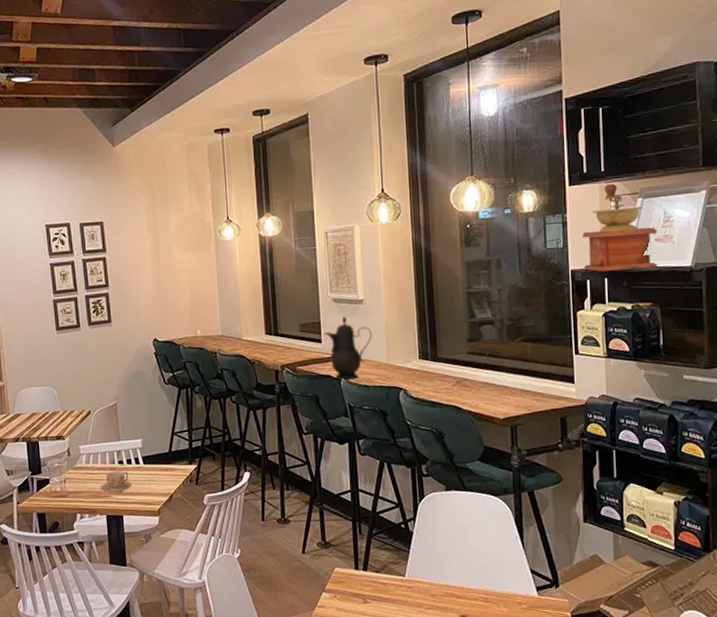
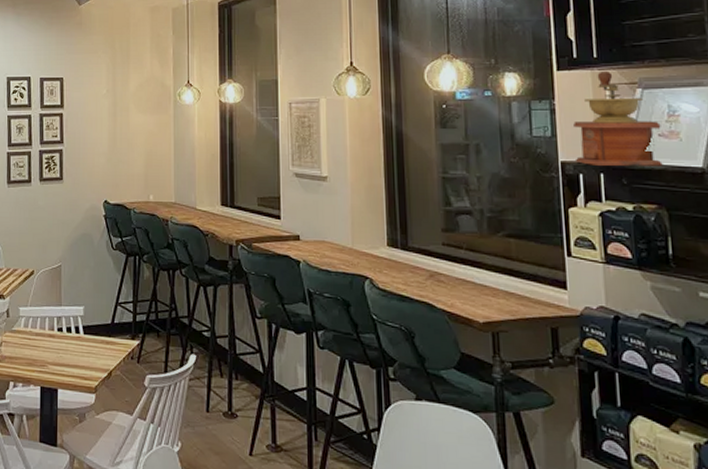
teacup: present [100,471,132,493] -> none [36,339,70,363]
coffeepot: present [324,316,372,380] -> none [284,193,336,262]

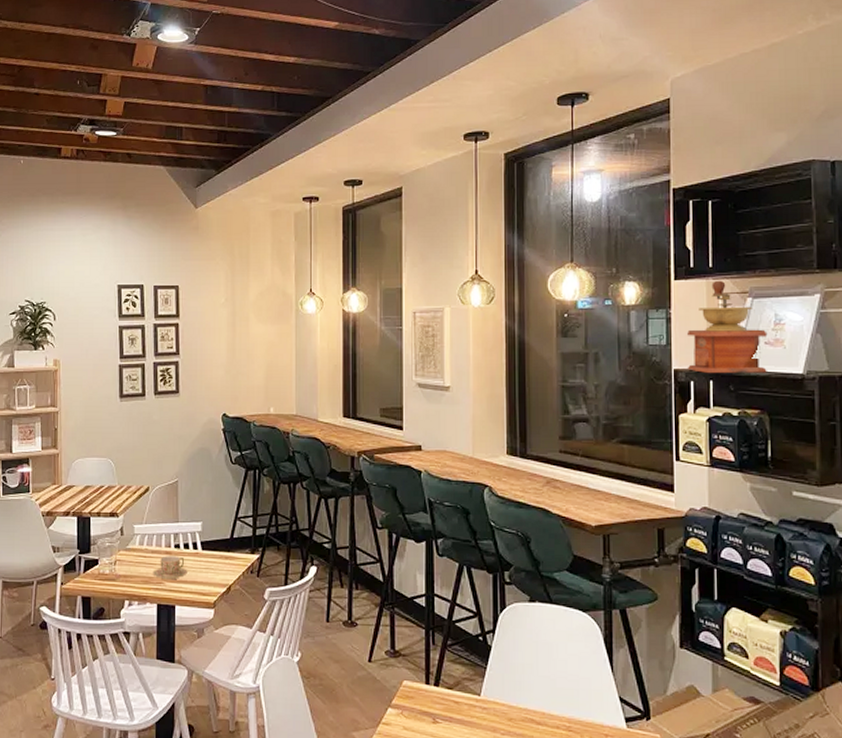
teacup: none [36,339,70,363] -> present [152,556,187,580]

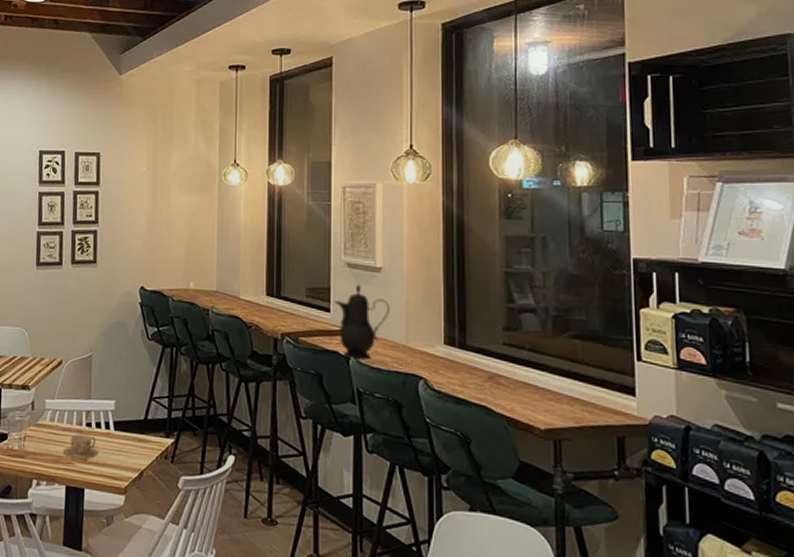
coffeepot: none [406,403,457,472] -> present [334,284,389,360]
coffee grinder: present [687,280,767,373] -> none [648,162,742,267]

